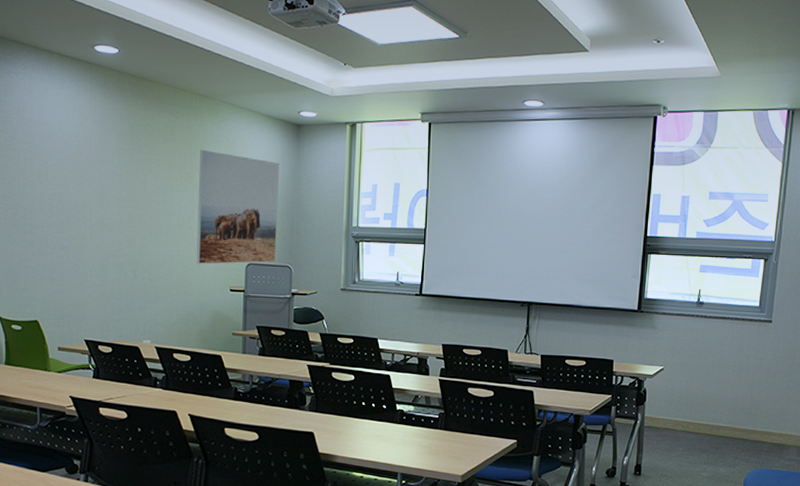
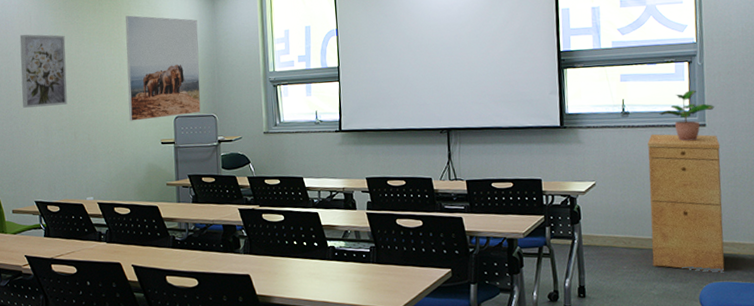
wall art: none [76,157,130,239] -> present [19,34,68,108]
filing cabinet: none [706,325,782,459] -> present [647,134,725,272]
potted plant: none [731,287,782,335] -> present [659,90,714,142]

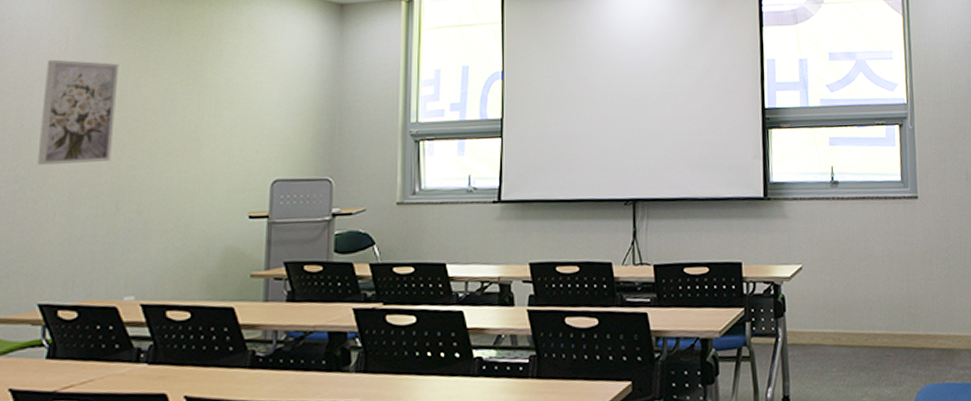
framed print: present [125,15,201,121] -> none [203,40,317,186]
filing cabinet: present [647,134,725,272] -> none [858,207,941,371]
potted plant: present [659,90,714,142] -> none [870,157,926,216]

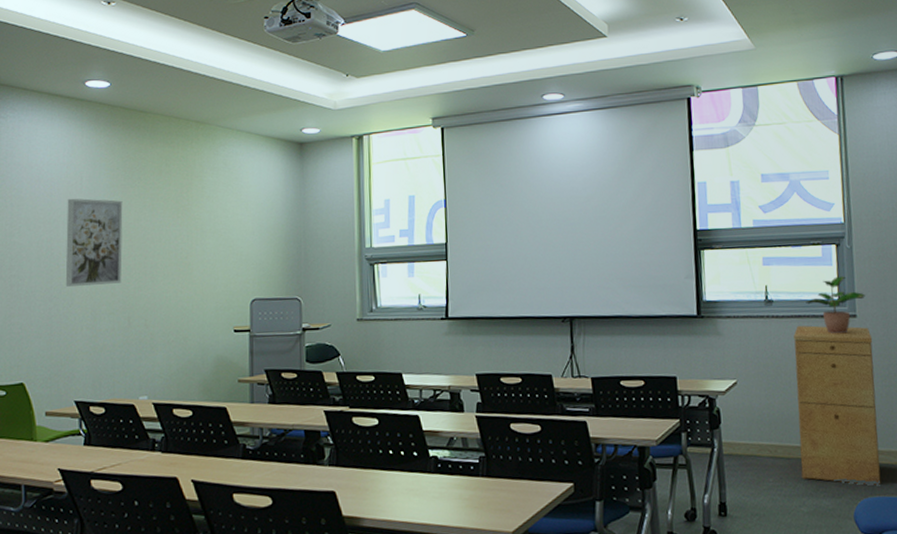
filing cabinet: none [858,207,941,371] -> present [794,325,881,485]
potted plant: none [870,157,926,216] -> present [806,276,865,334]

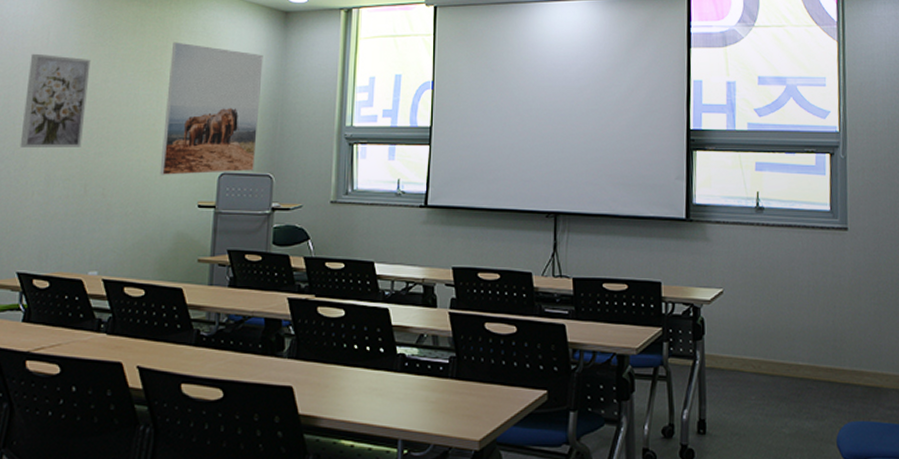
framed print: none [195,178,283,304] -> present [159,42,263,175]
filing cabinet: present [794,325,881,485] -> none [783,235,866,408]
potted plant: present [806,276,865,334] -> none [797,187,857,247]

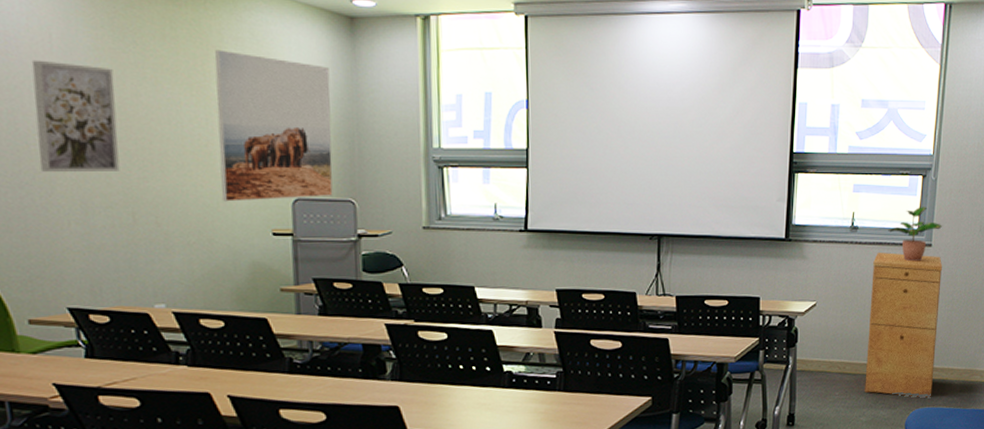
filing cabinet: none [783,235,866,408] -> present [865,252,943,398]
potted plant: none [797,187,857,247] -> present [888,207,942,262]

